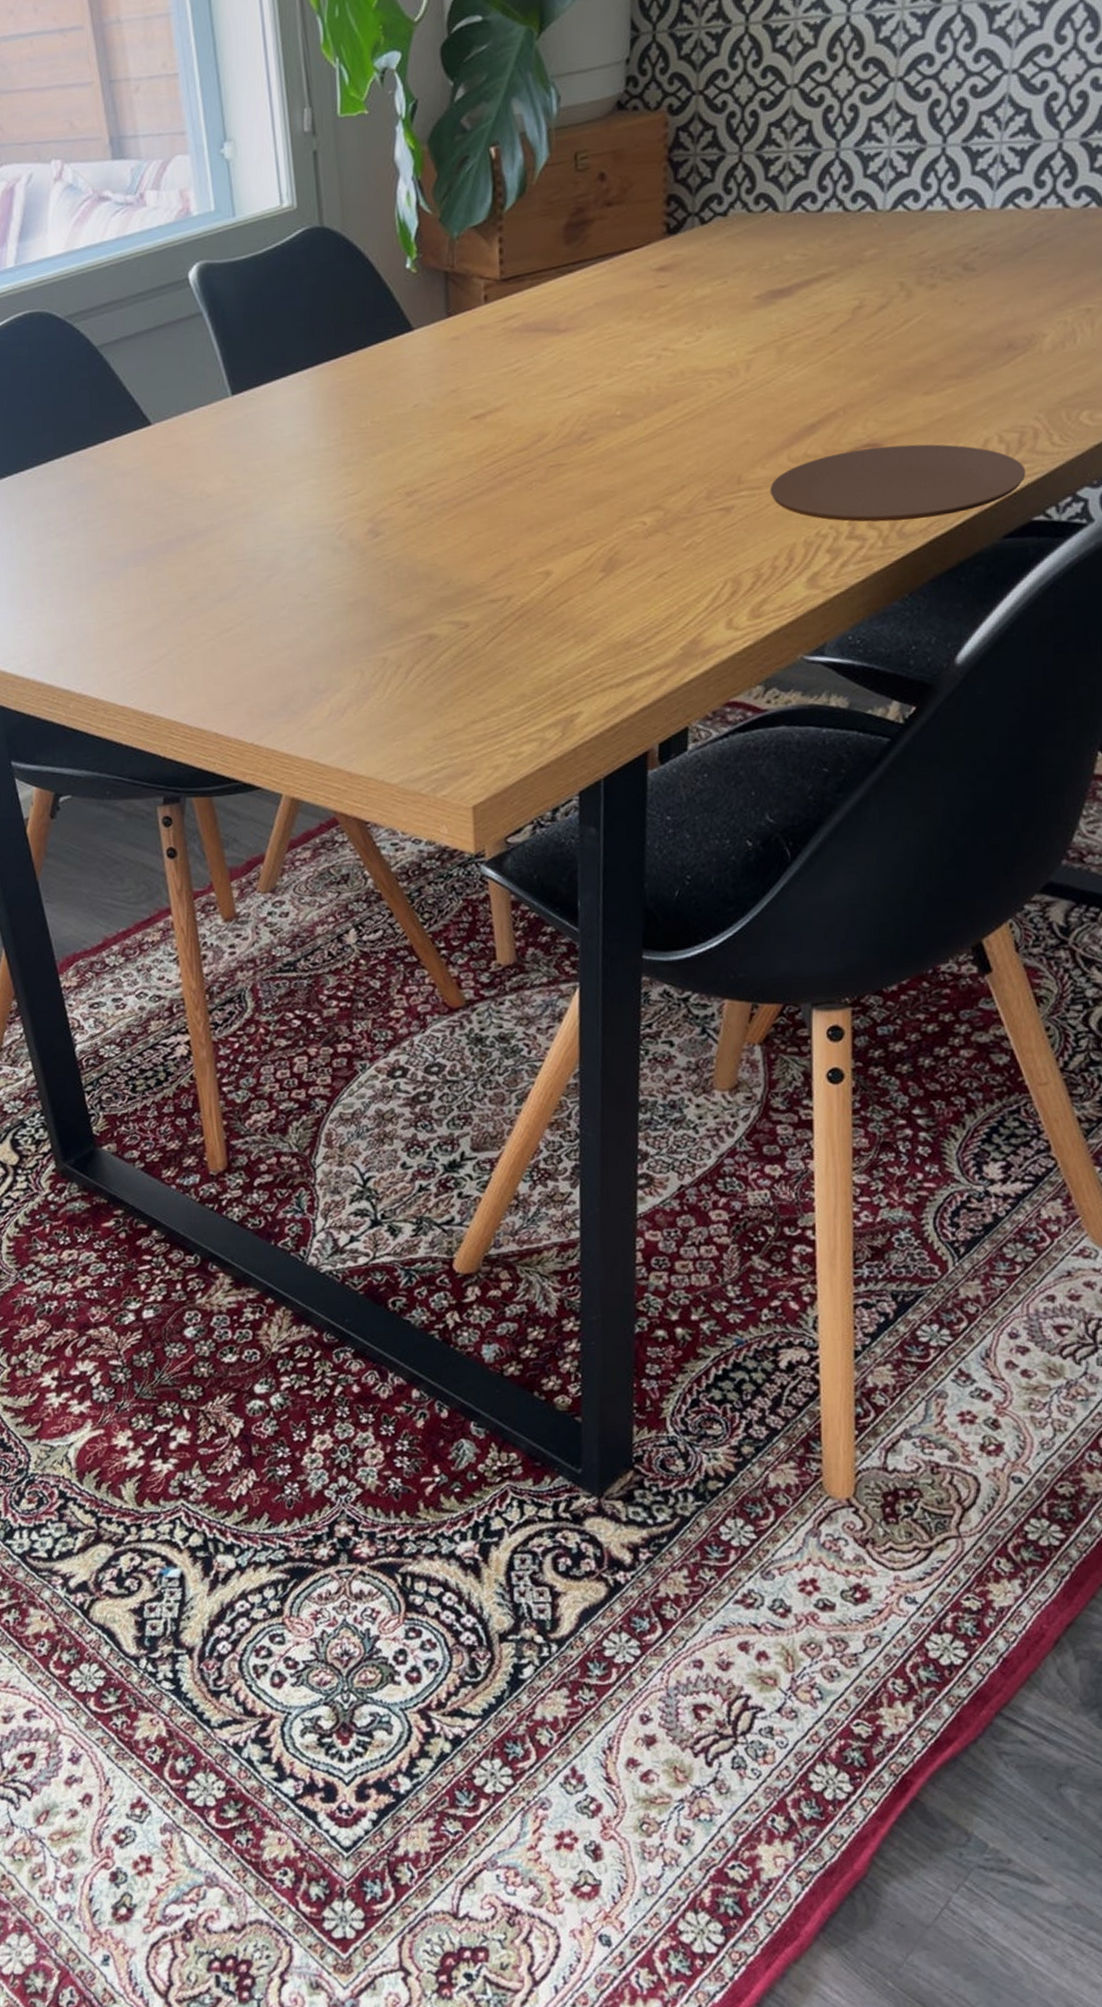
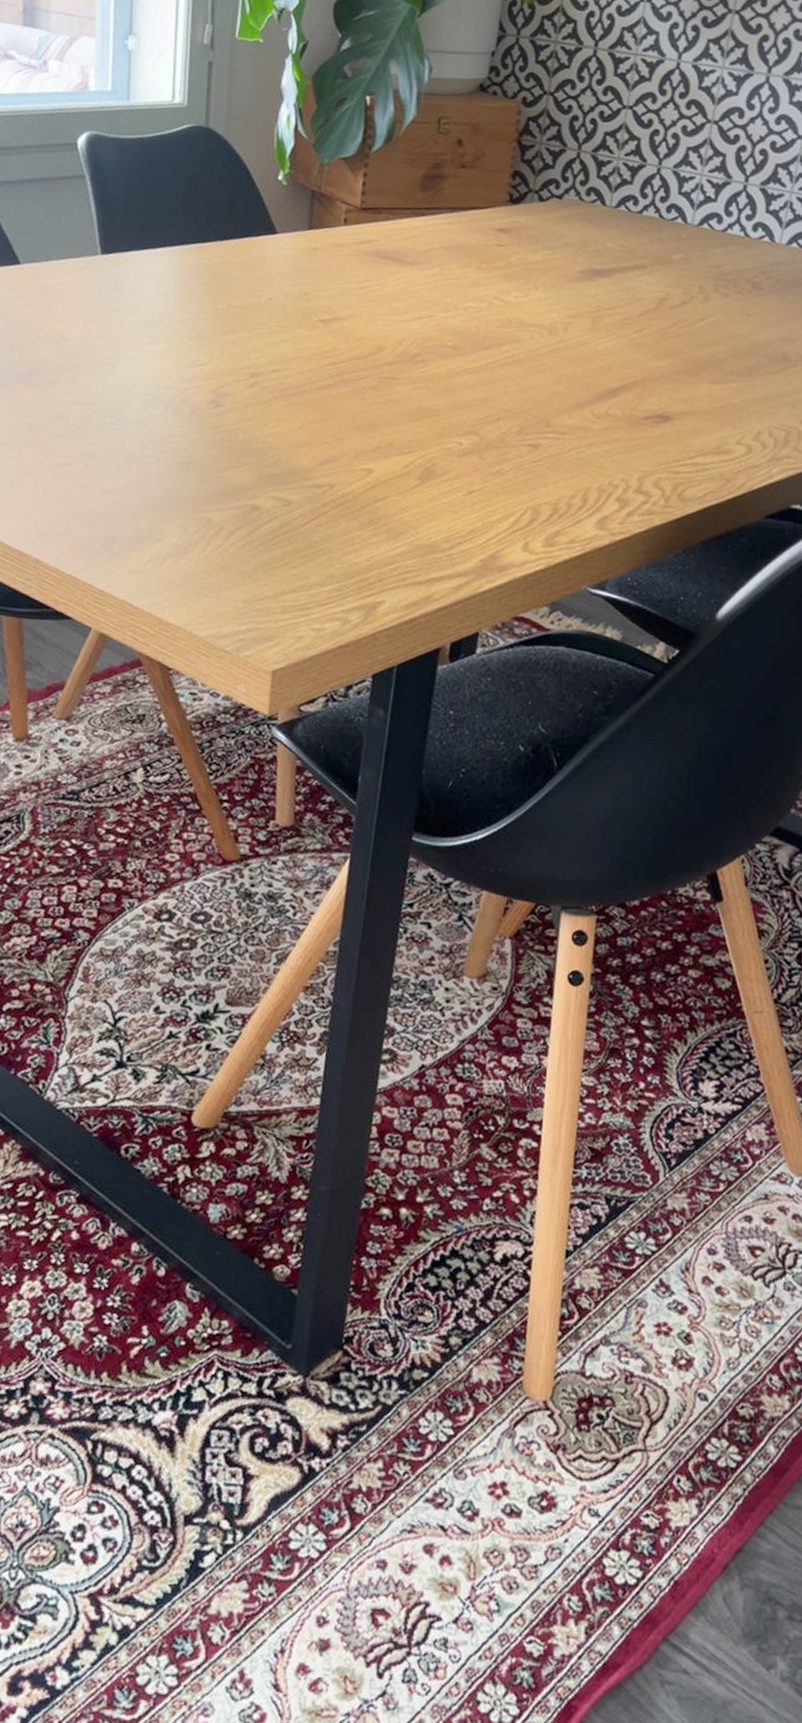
plate: present [769,444,1026,522] -> none [573,417,789,489]

